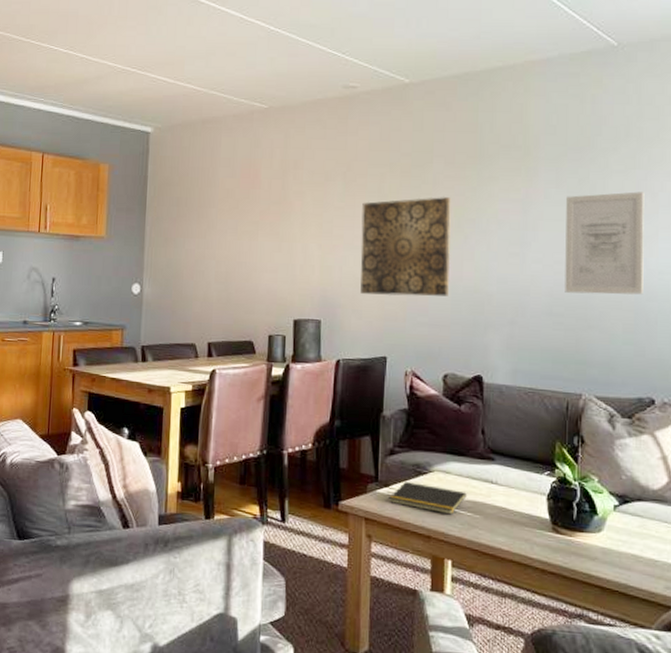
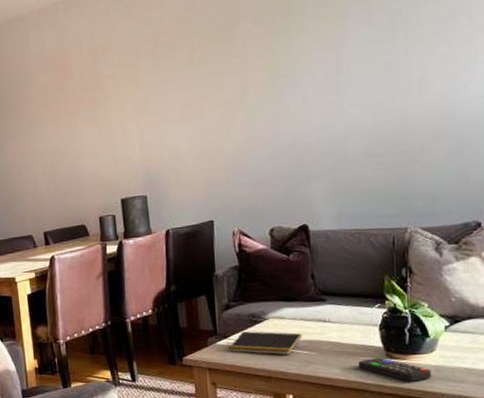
wall art: present [360,197,451,297] -> none [174,56,268,164]
remote control: none [523,529,598,563] -> present [359,357,432,382]
wall art: present [565,191,644,295] -> none [380,17,464,132]

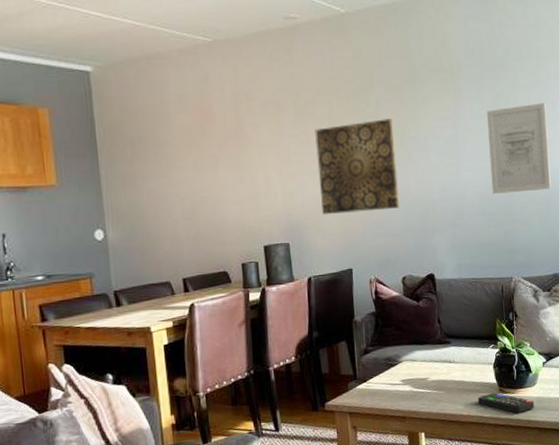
wall art: none [174,56,268,164] -> present [315,119,400,214]
notepad: present [229,331,302,356] -> none [367,373,431,396]
wall art: none [380,17,464,132] -> present [487,103,551,194]

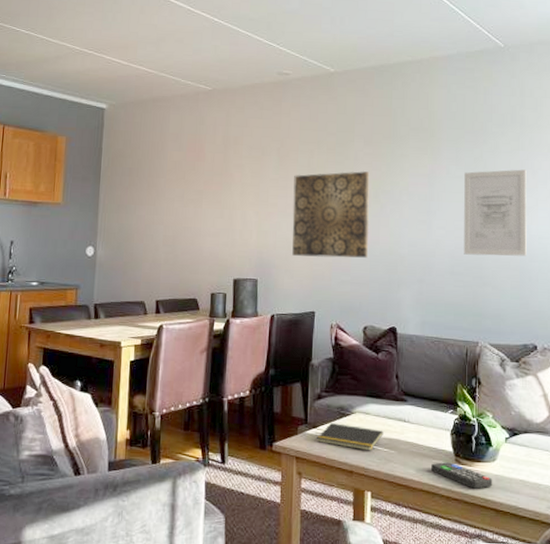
notepad: none [367,373,431,396] -> present [317,423,384,451]

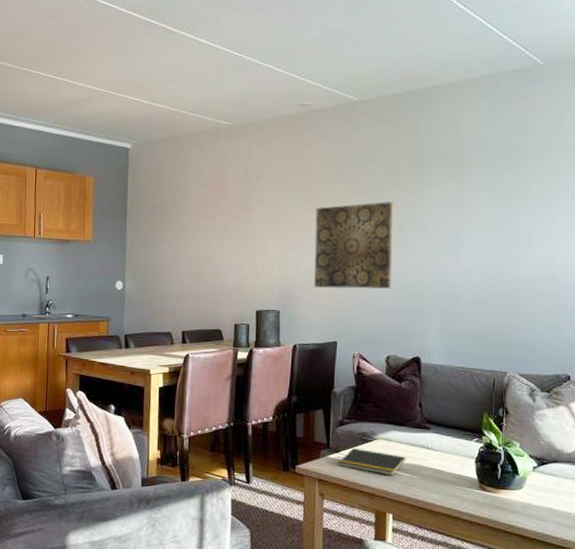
remote control: present [431,461,493,489] -> none [454,487,519,515]
wall art: present [464,169,527,256] -> none [493,194,565,285]

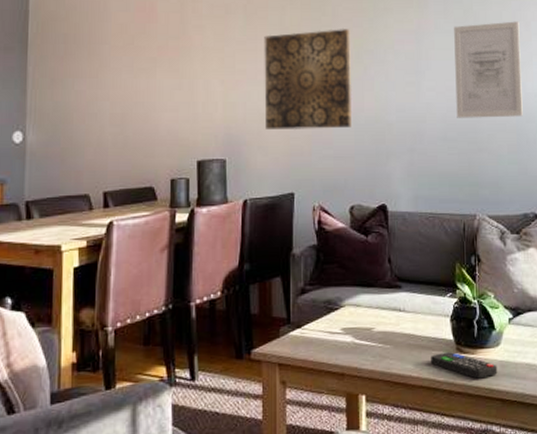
notepad: present [339,448,406,476] -> none [302,320,377,349]
remote control: none [454,487,519,515] -> present [431,351,498,379]
wall art: none [493,194,565,285] -> present [454,21,523,118]

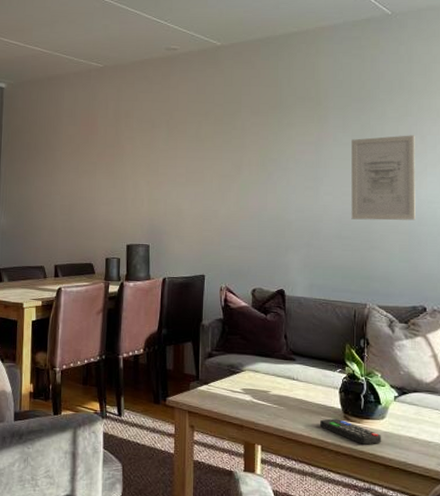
wall art: present [264,29,353,129] -> none [182,141,257,224]

